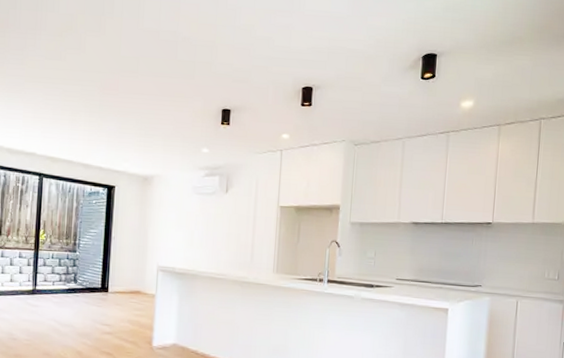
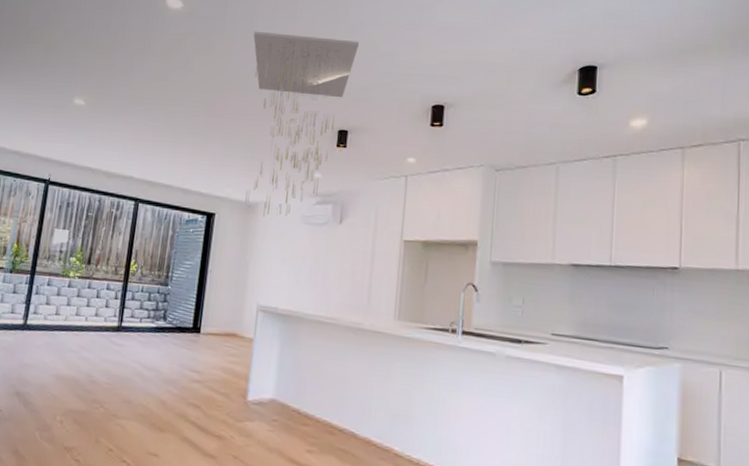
chandelier: none [141,13,239,188] -> present [245,31,360,217]

